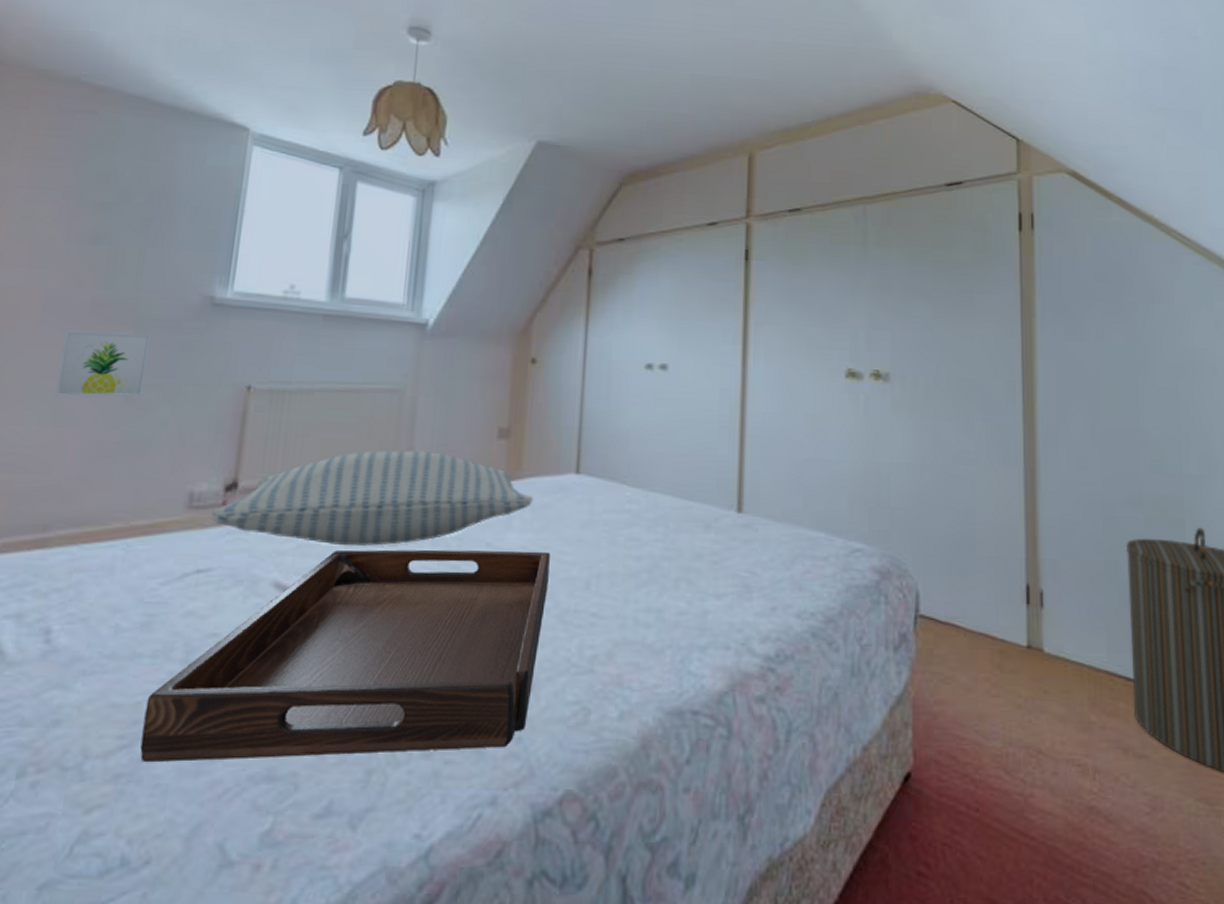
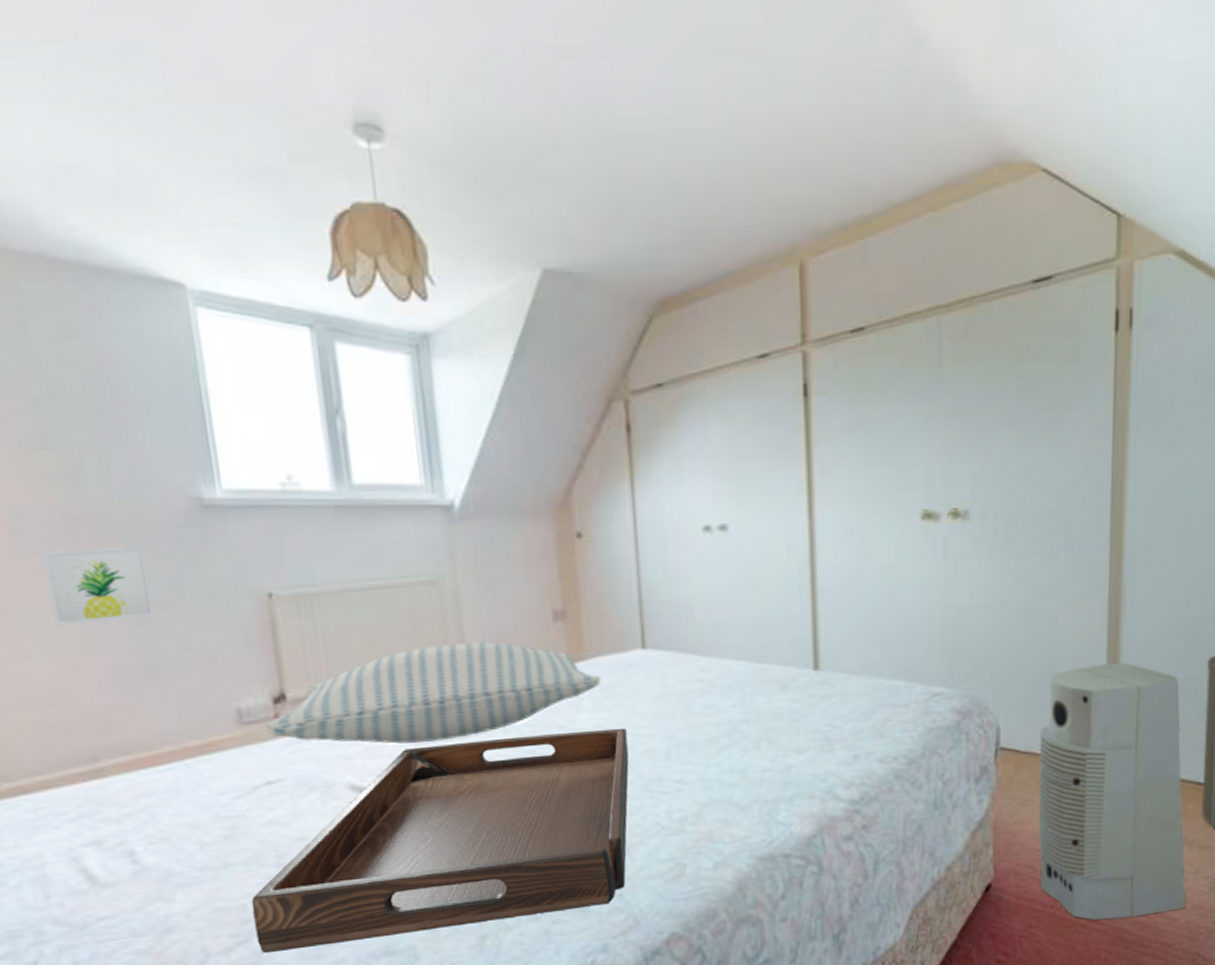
air purifier: none [959,536,1127,835] -> present [1038,662,1187,920]

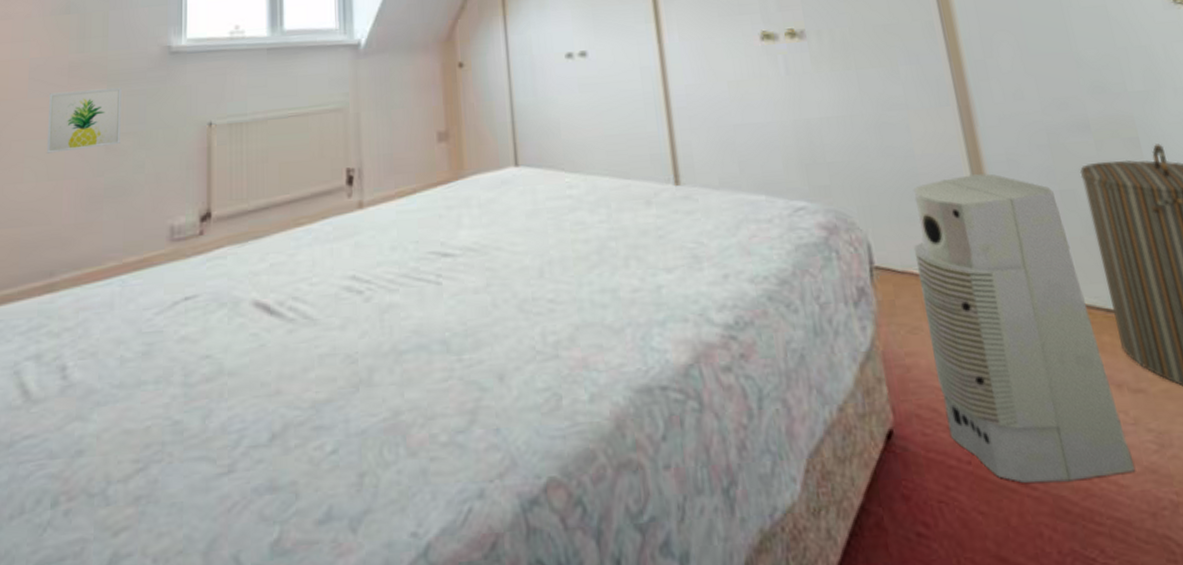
serving tray: present [251,727,629,954] -> none [154,244,504,484]
pillow: present [266,641,602,744] -> none [192,161,479,261]

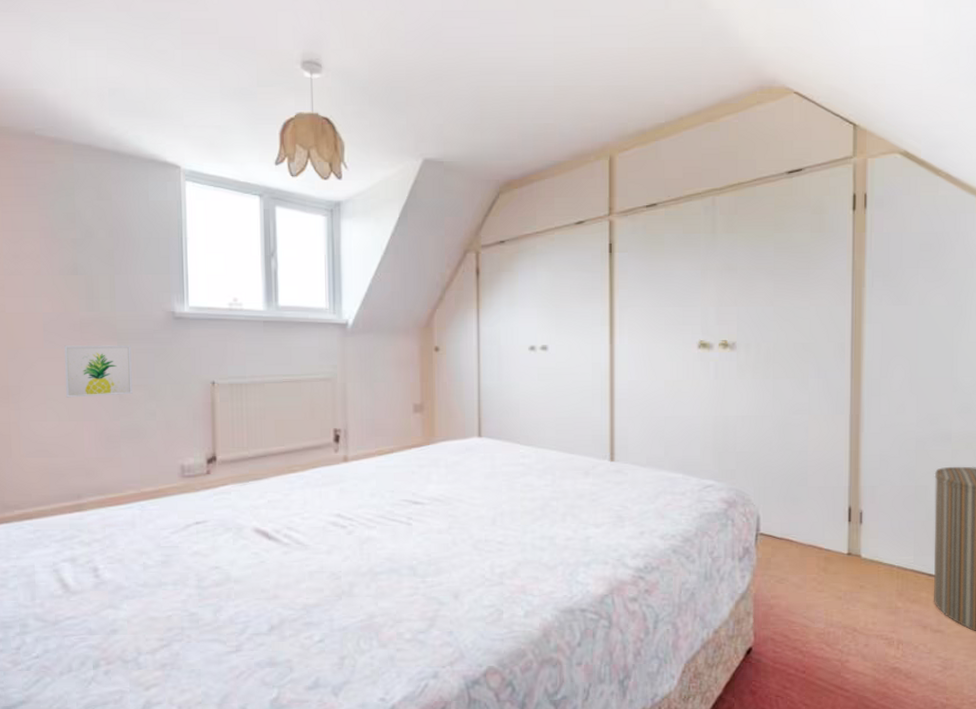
air purifier: present [913,173,1136,483] -> none [792,469,922,688]

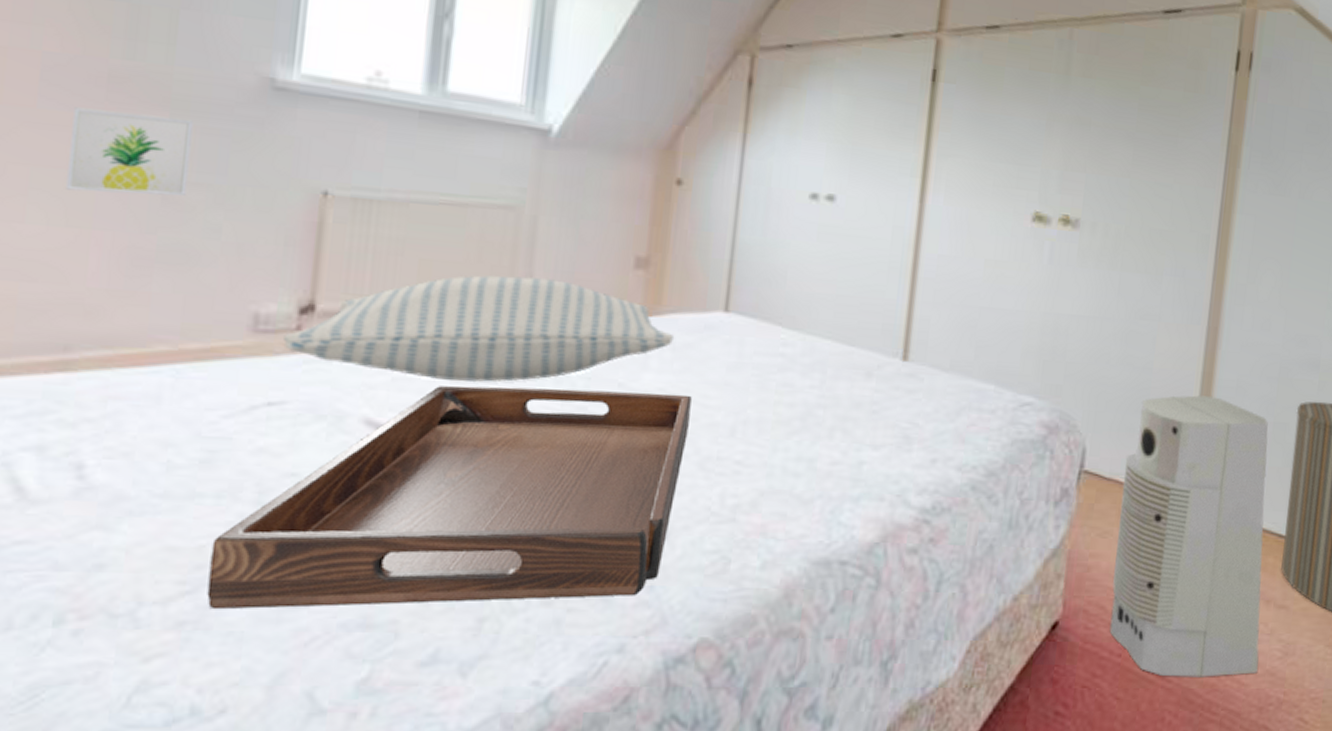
serving tray: none [175,498,463,656] -> present [207,385,692,610]
pillow: none [200,424,447,500] -> present [283,275,675,383]
air purifier: none [792,469,922,688] -> present [1109,395,1268,677]

